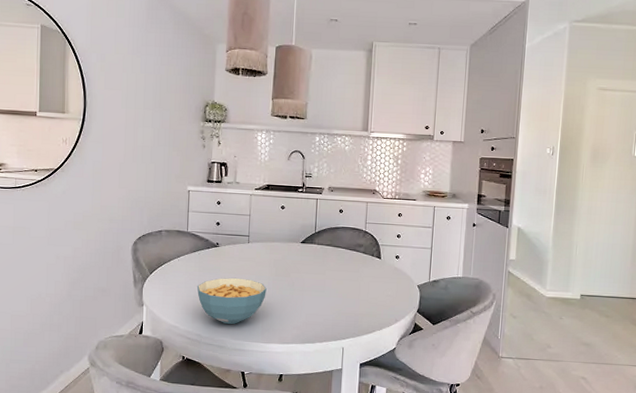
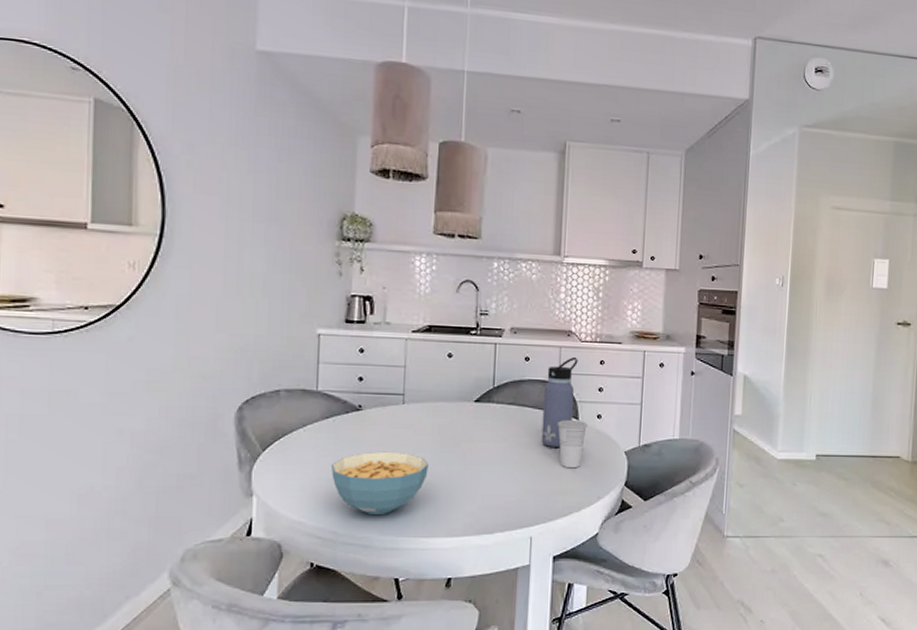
water bottle: none [351,210,381,280] -> present [541,356,578,447]
cup: none [364,259,389,297] -> present [558,420,589,469]

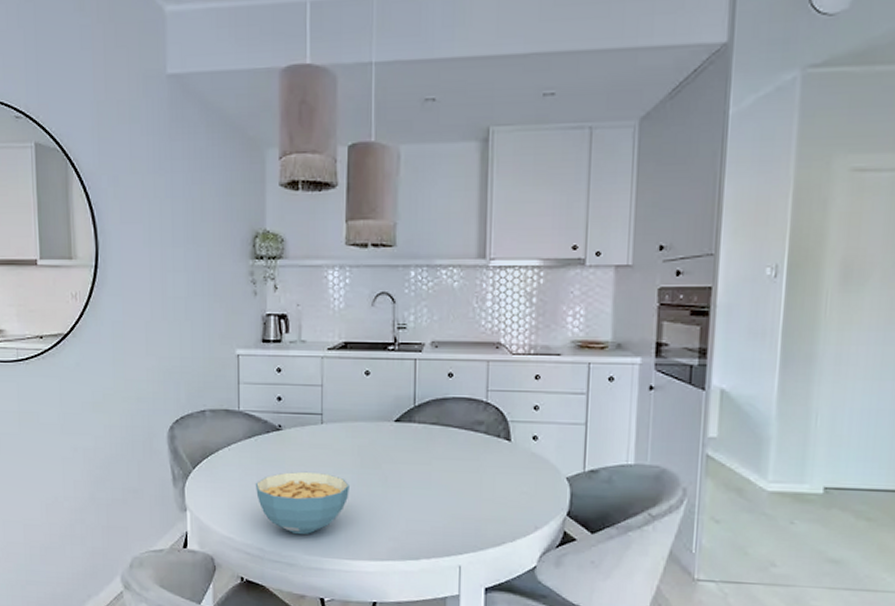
water bottle: present [541,356,578,447] -> none [468,371,509,471]
cup: present [558,420,589,469] -> none [487,442,523,495]

